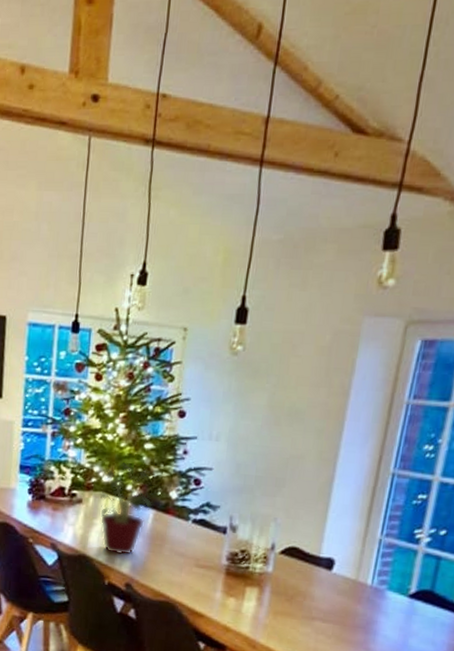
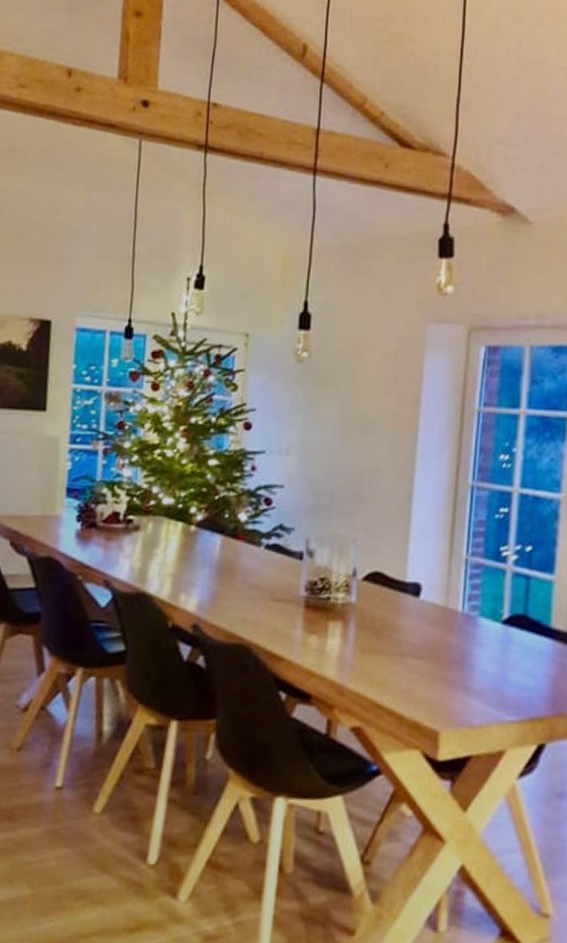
potted plant: present [100,462,154,556] -> none [159,482,221,591]

